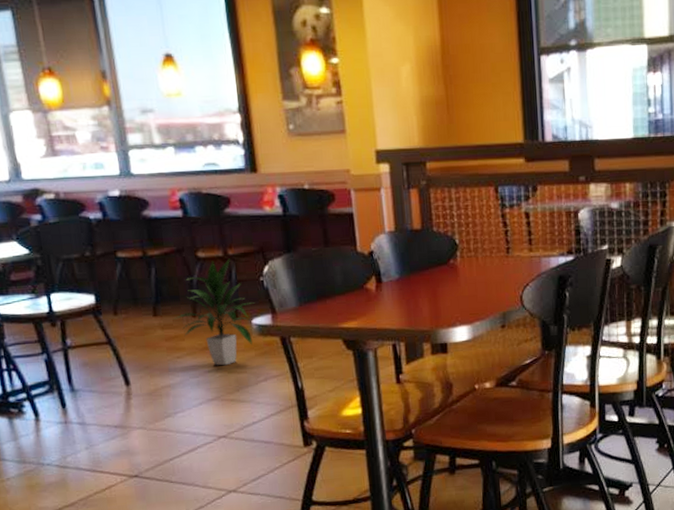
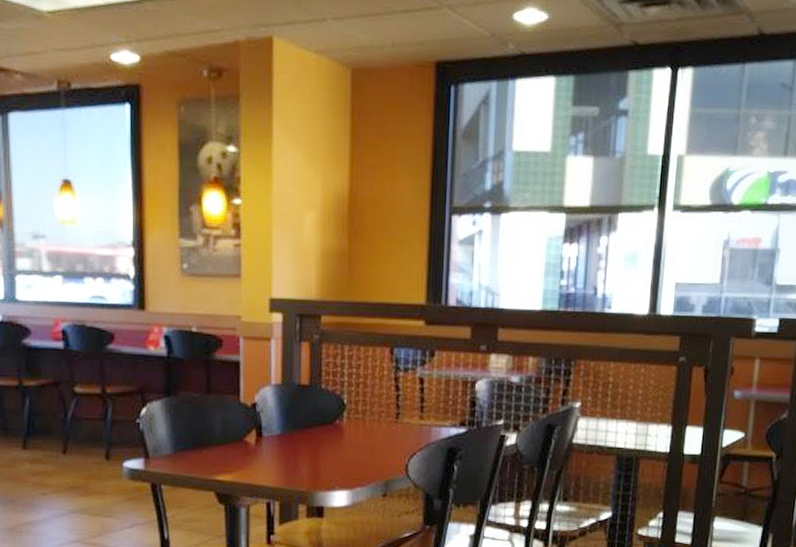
indoor plant: present [172,258,254,366] -> none [42,396,128,508]

